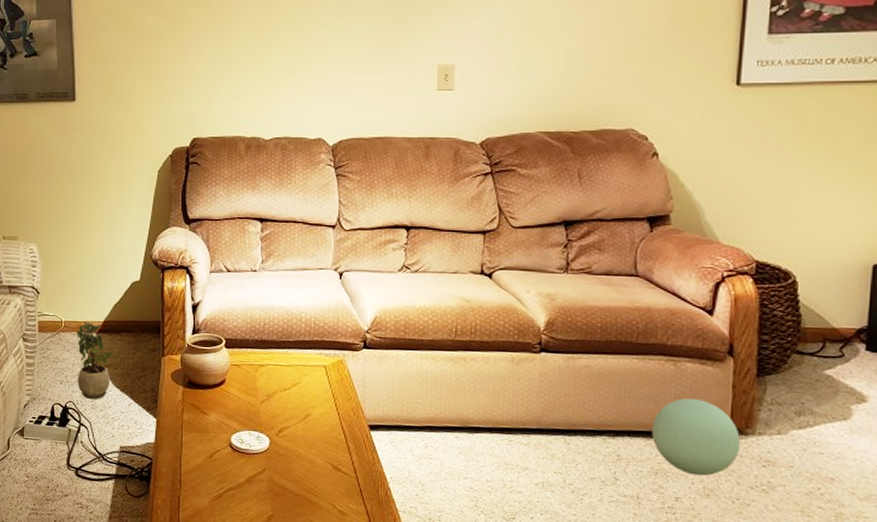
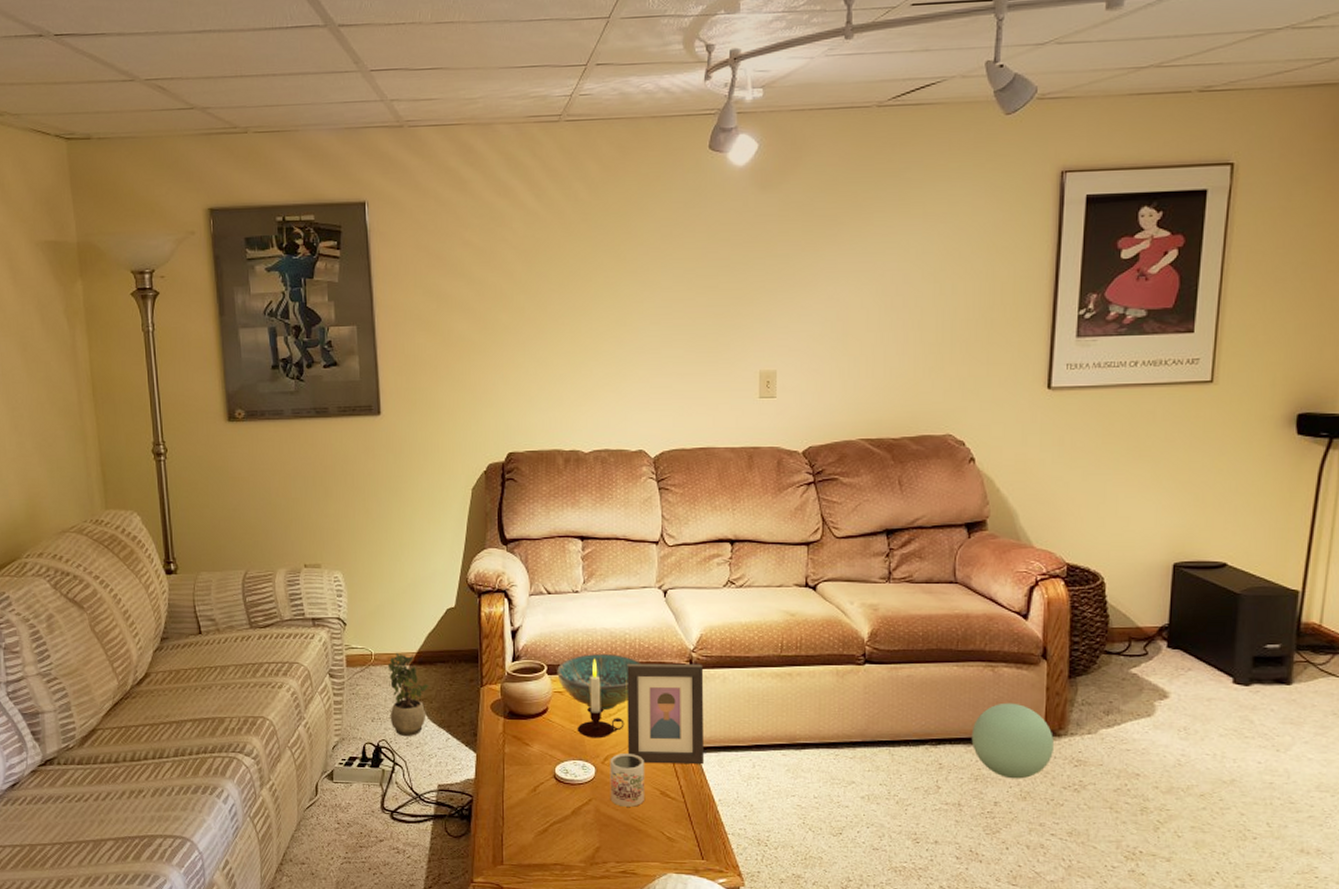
decorative bowl: none [235,330,316,385] -> present [557,654,641,711]
candle: none [252,335,299,412] -> present [577,658,625,739]
mug: none [283,426,318,479] -> present [610,752,646,807]
picture frame: none [301,340,378,442] -> present [627,663,704,765]

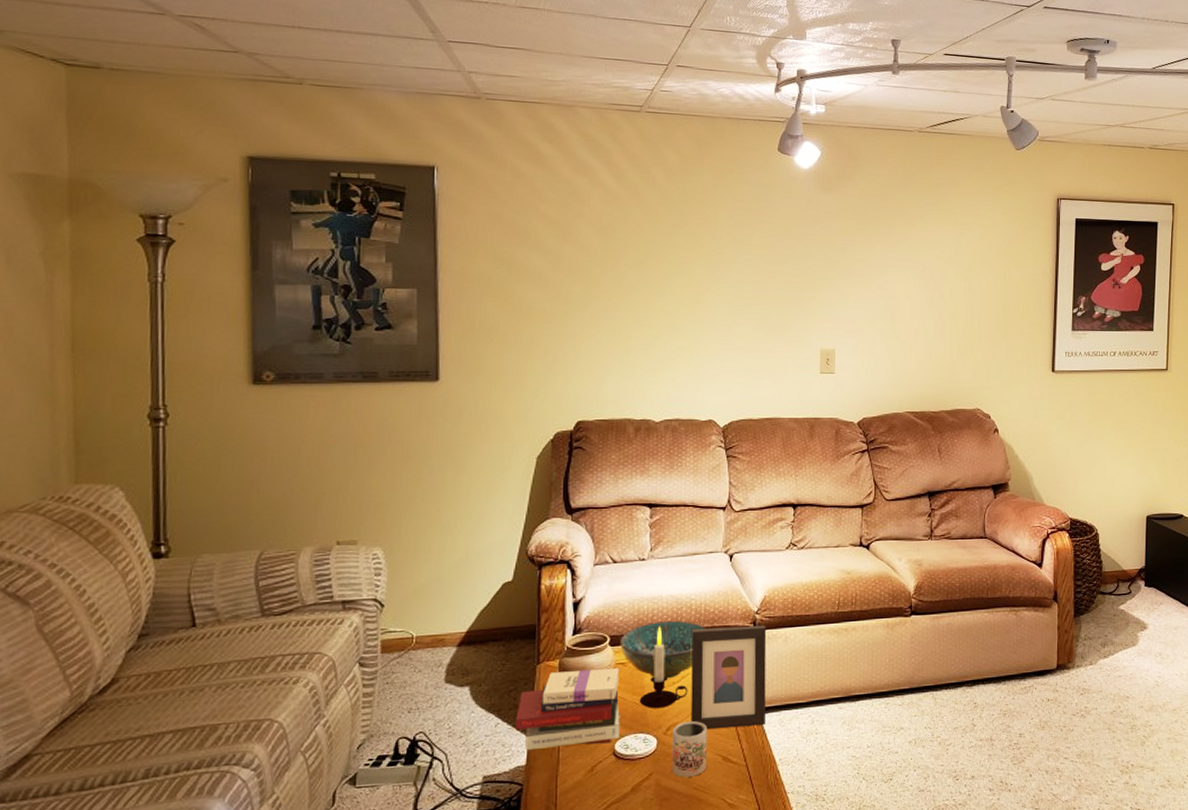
potted plant: present [387,652,430,736] -> none [430,633,479,726]
books: none [464,695,559,767] -> present [515,667,620,751]
ball: present [971,702,1055,779] -> none [1000,642,1065,711]

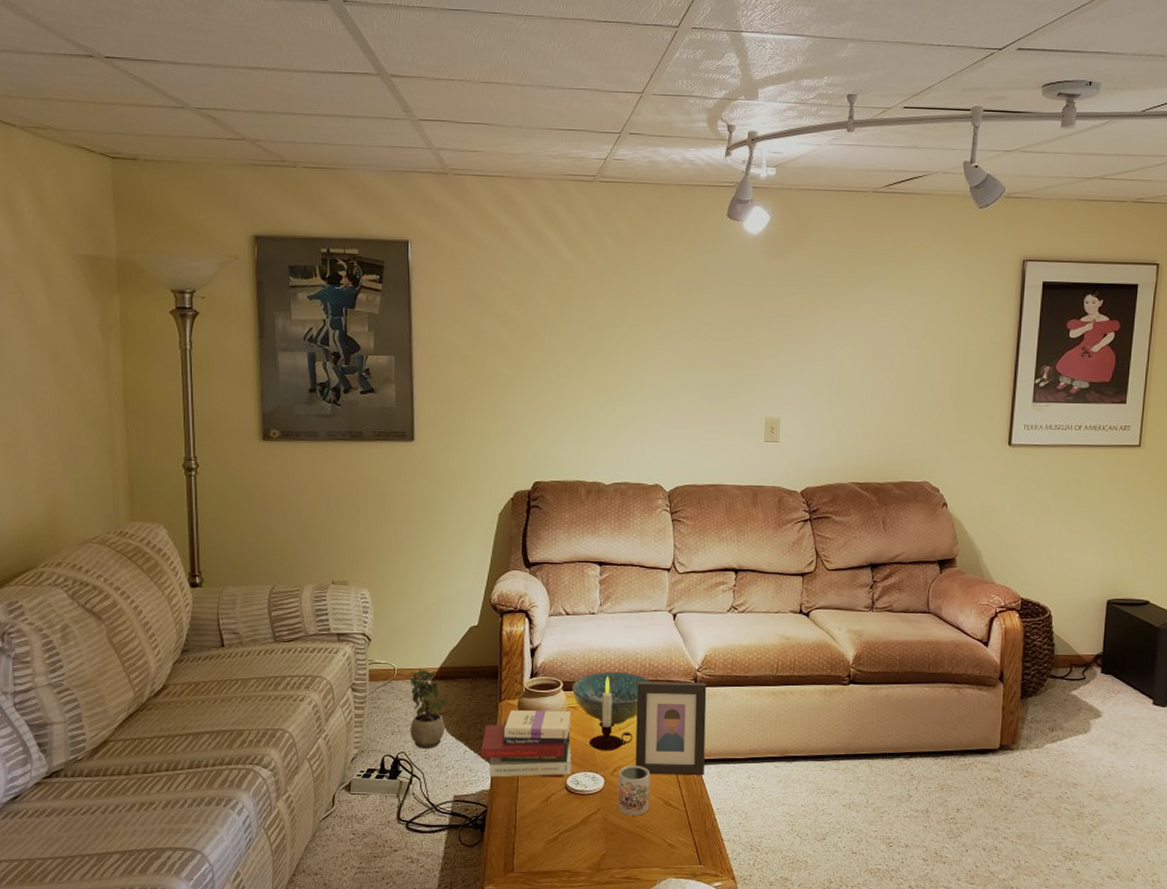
potted plant: none [430,633,479,726] -> present [409,667,450,749]

